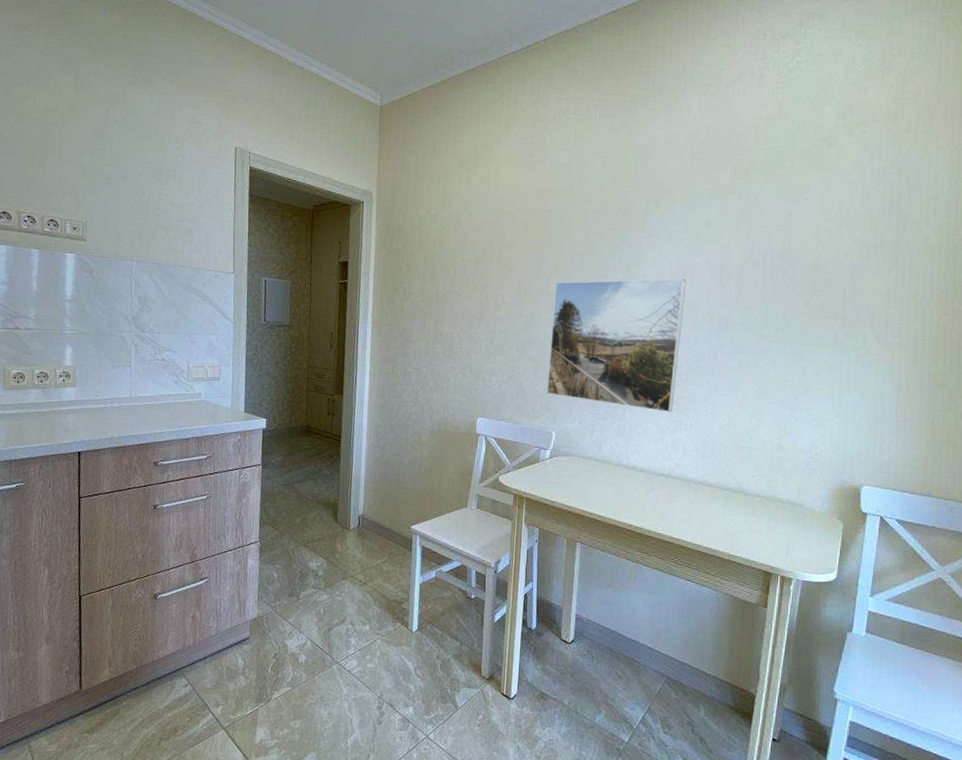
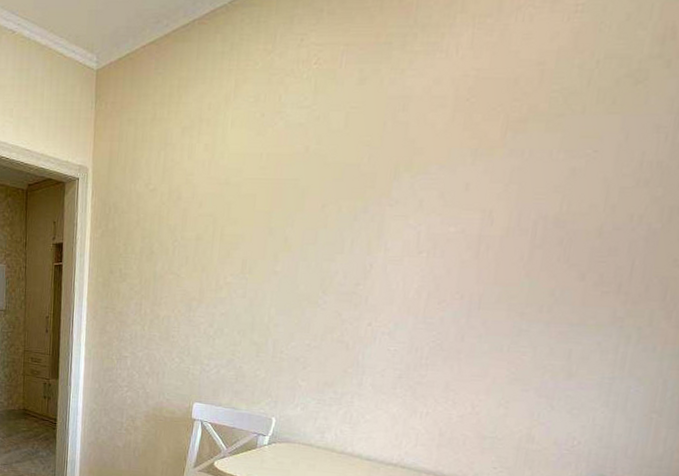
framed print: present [547,278,687,413] -> none [268,251,436,400]

